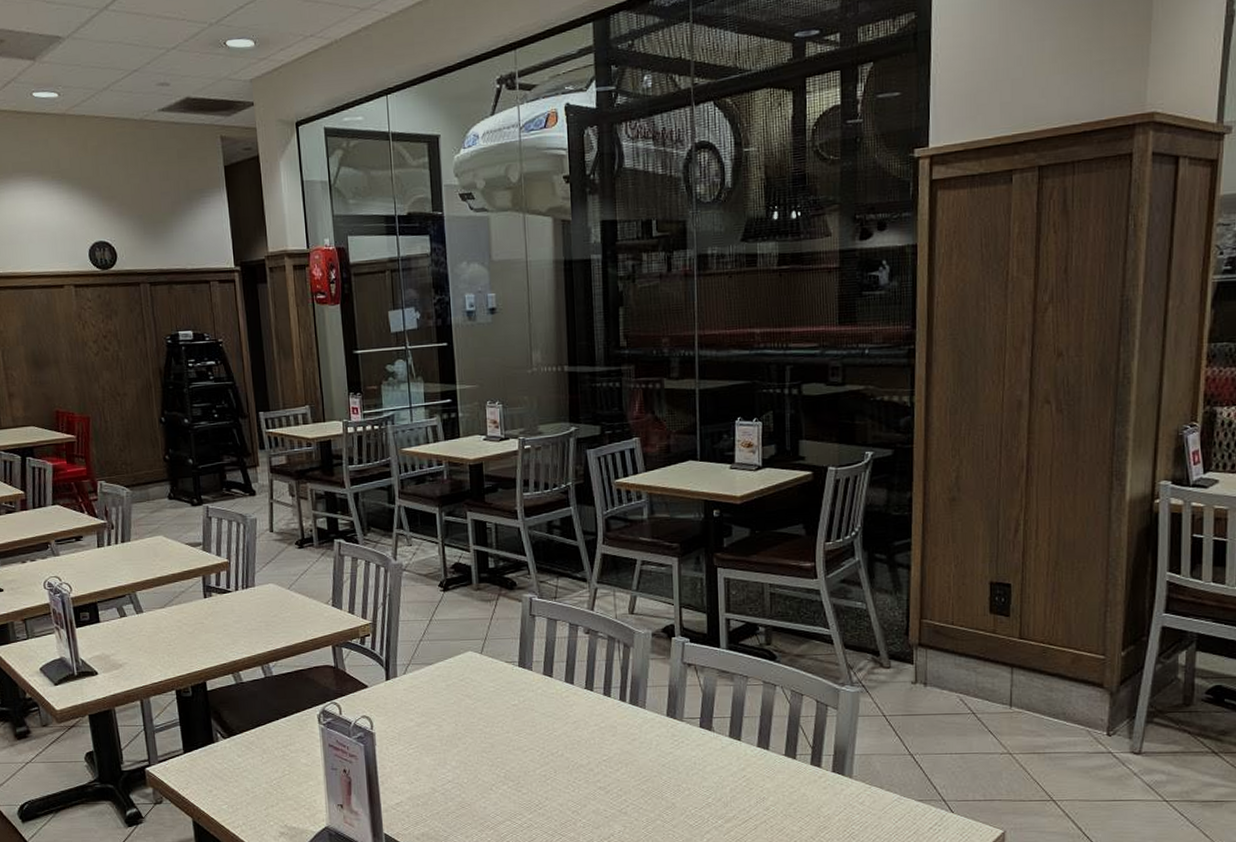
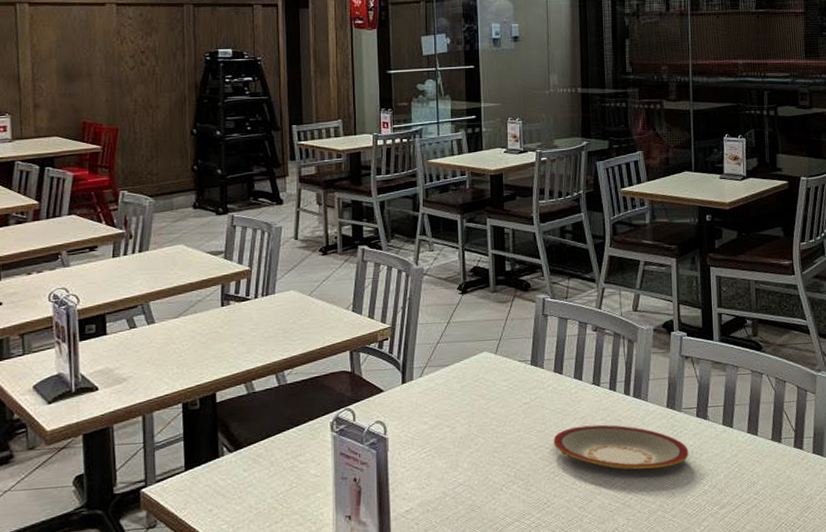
plate: none [544,730,691,778] -> present [553,424,689,470]

